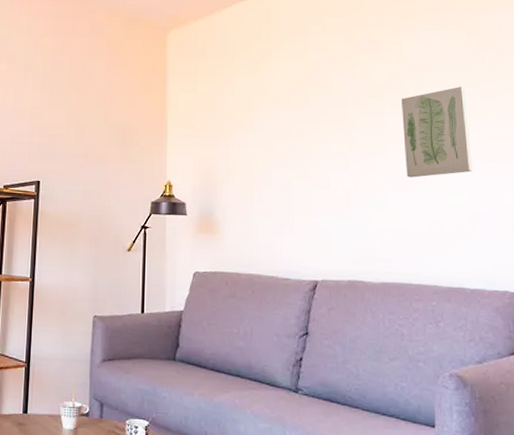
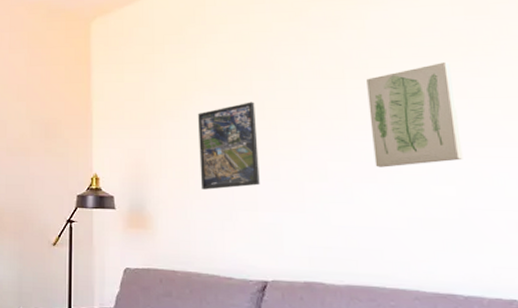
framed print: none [262,115,313,197] -> present [198,102,260,190]

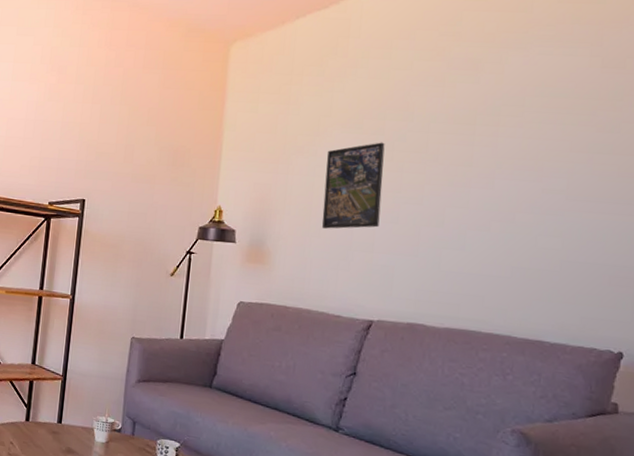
wall art: present [366,62,463,168] -> none [490,115,578,217]

